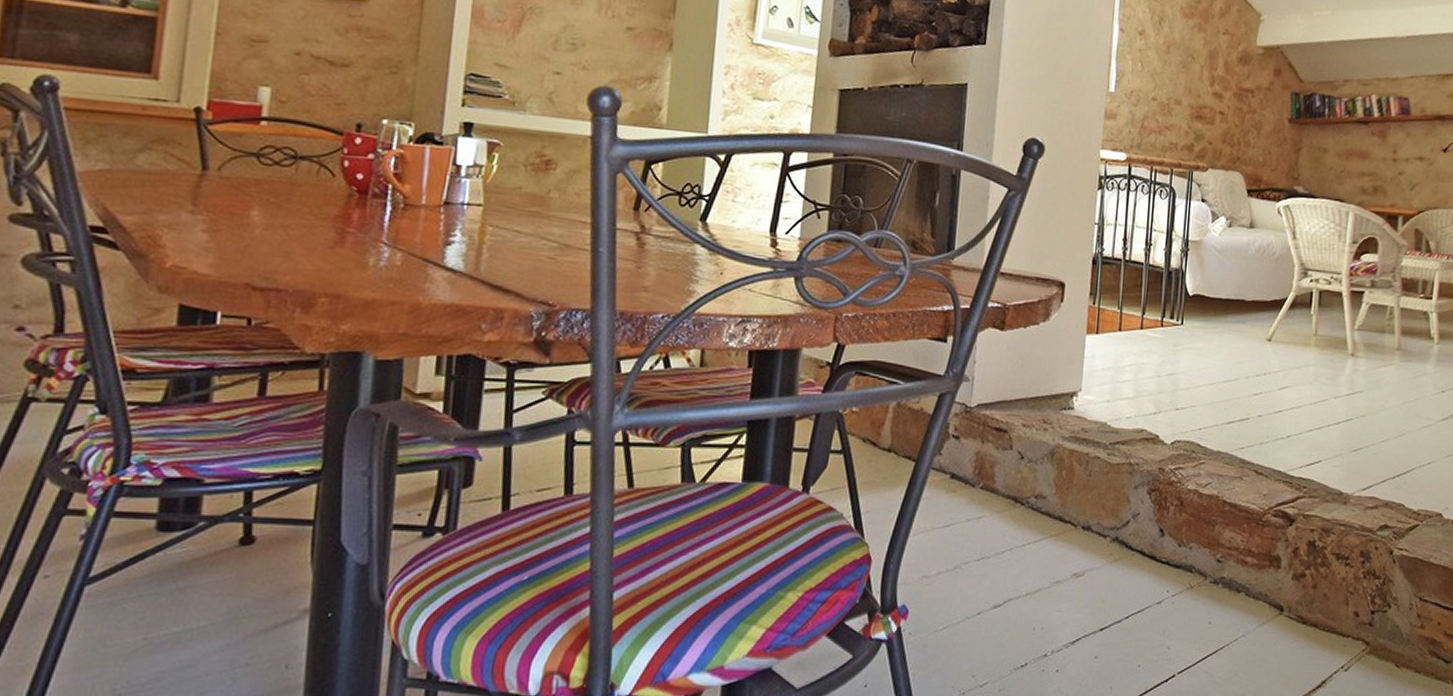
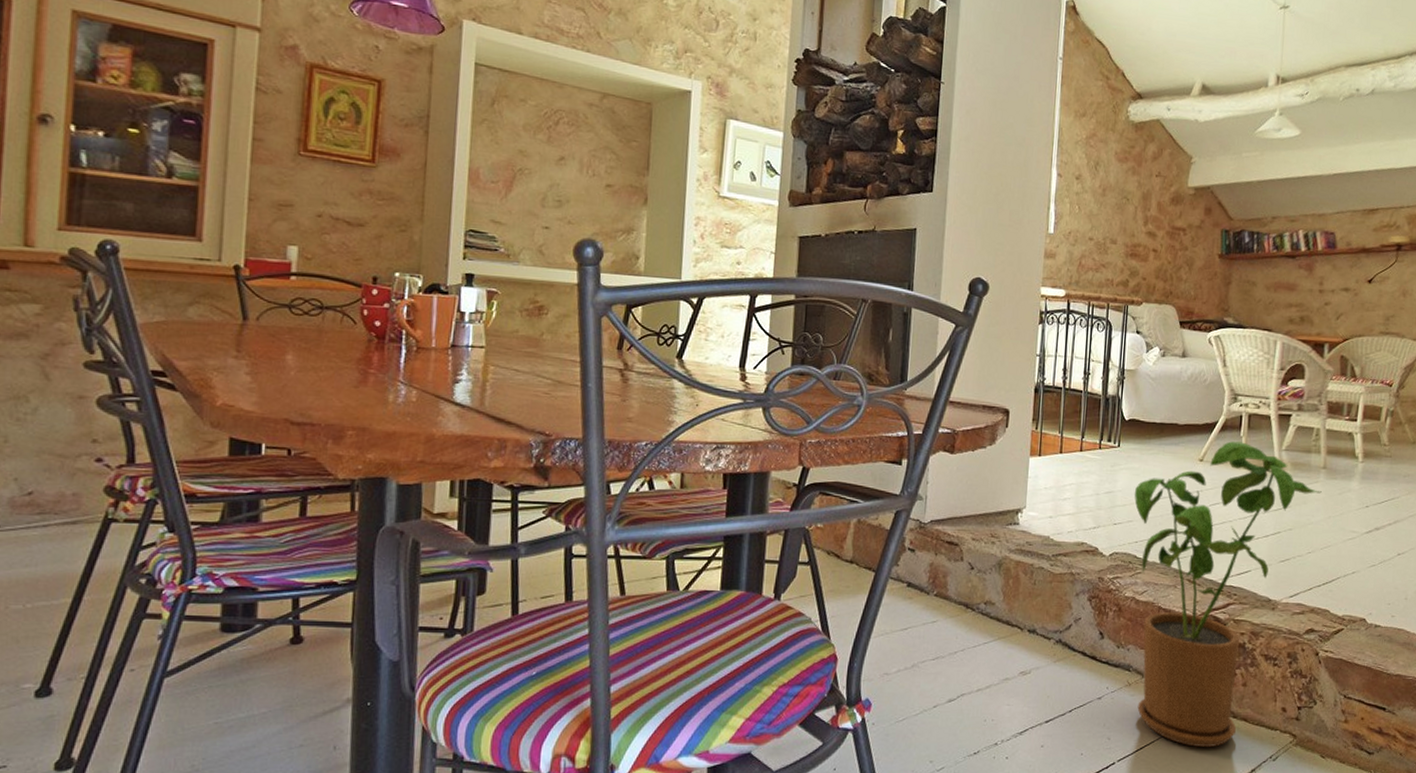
house plant: none [1197,319,1396,656] -> present [1134,441,1322,747]

